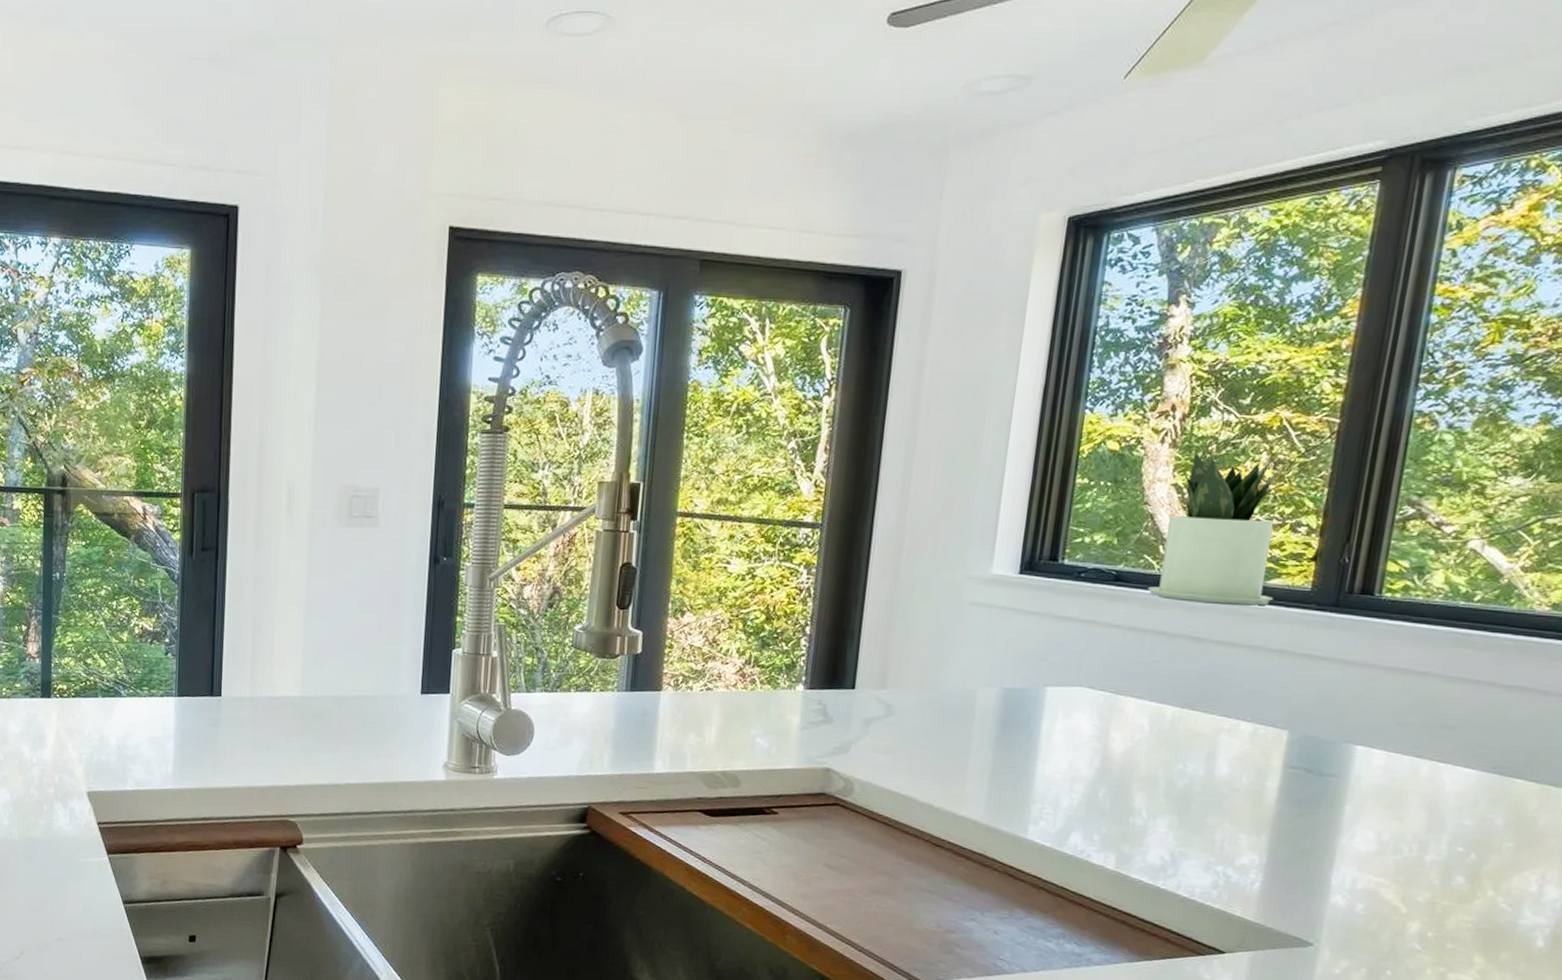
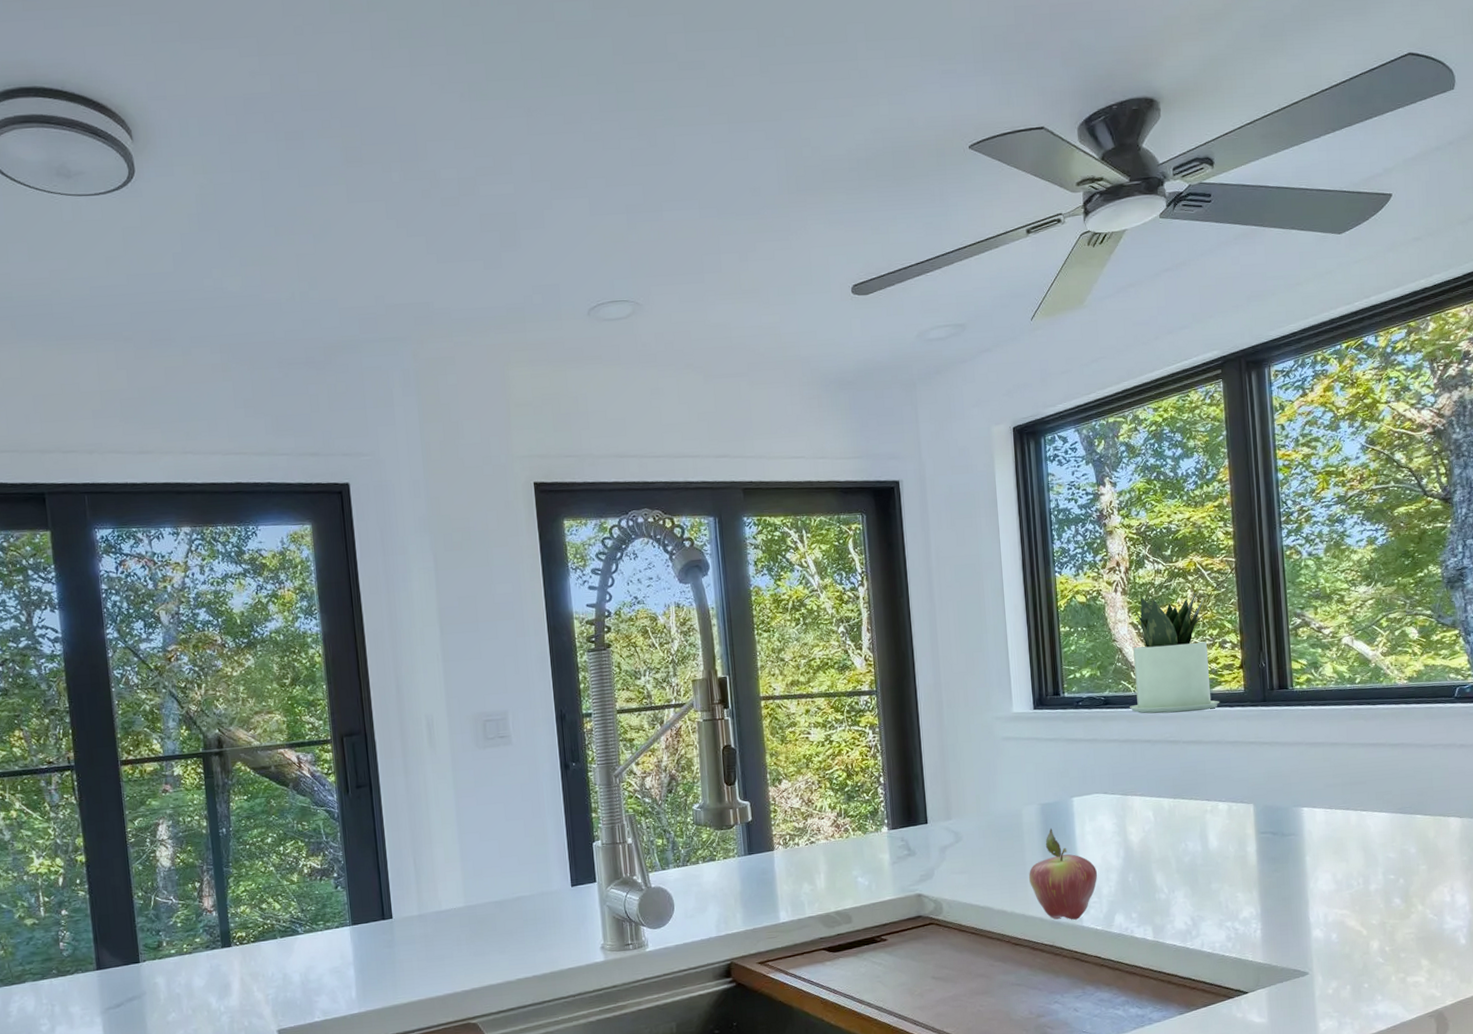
fruit: none [969,718,1059,830] -> present [1029,828,1098,920]

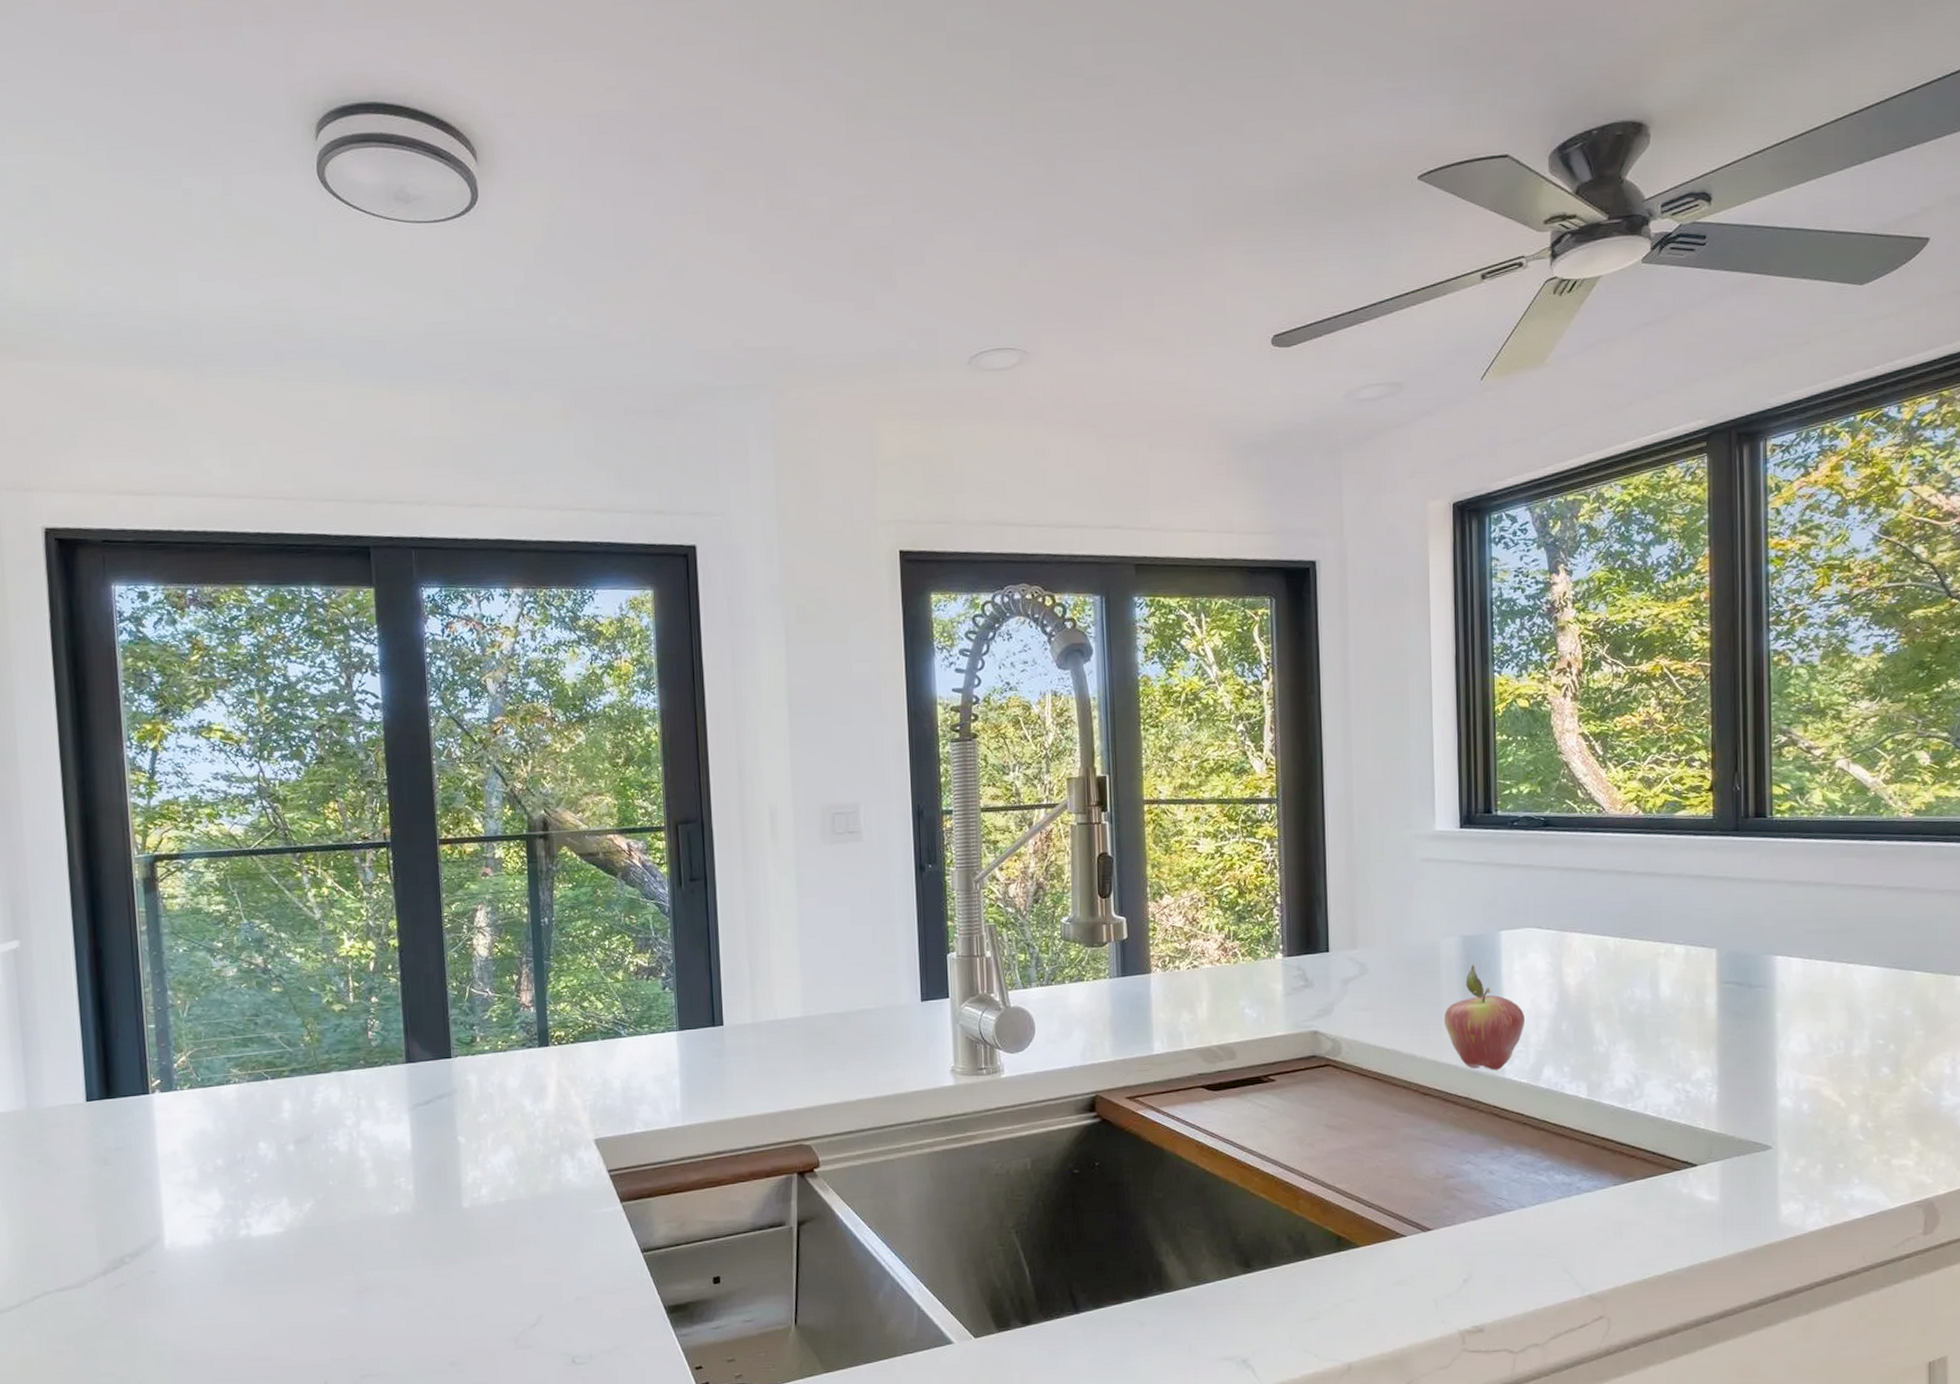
planter: present [1129,591,1220,714] -> none [1573,700,1683,840]

